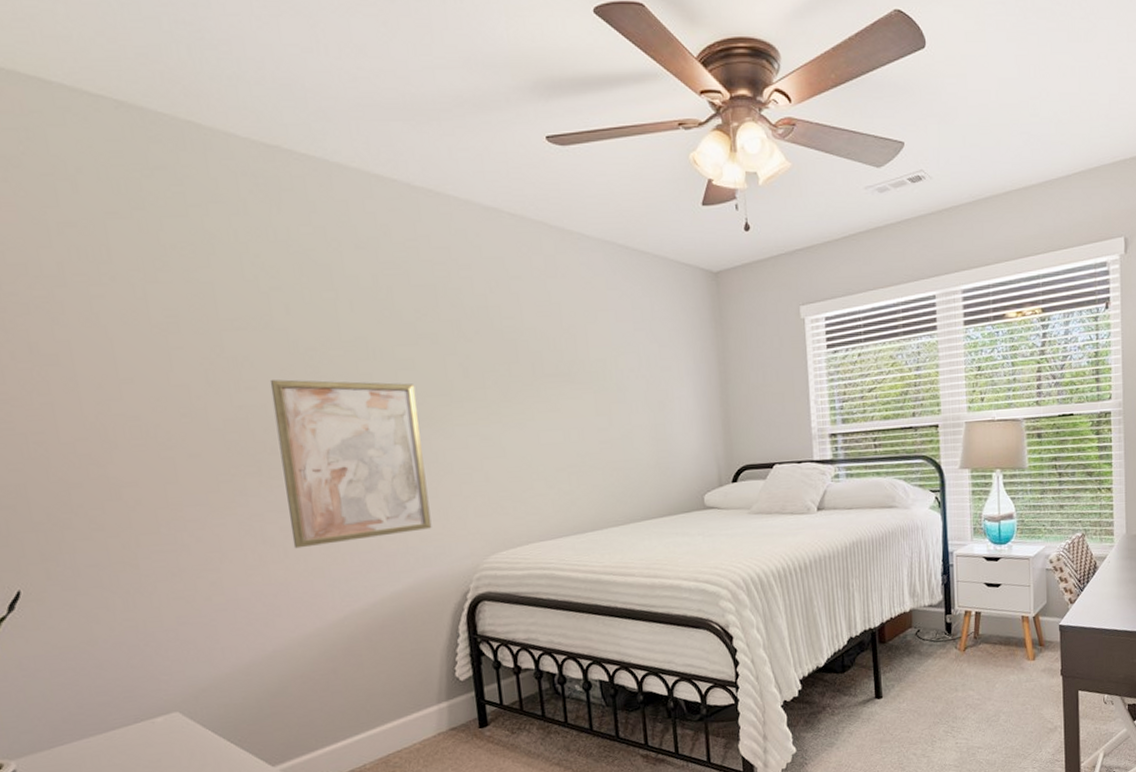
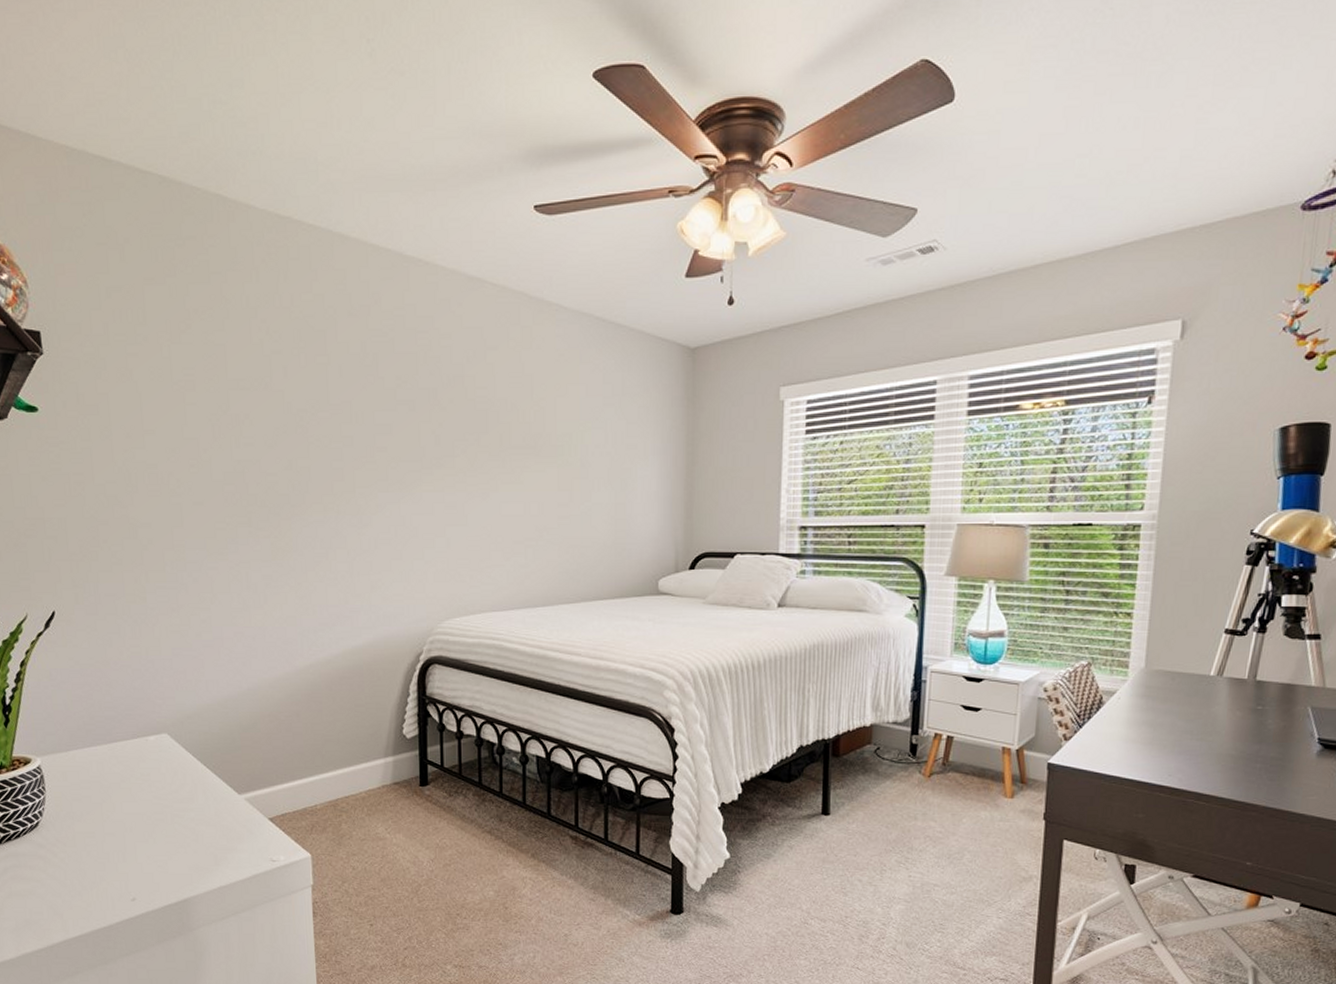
wall art: present [270,379,432,549] -> none [265,438,394,597]

